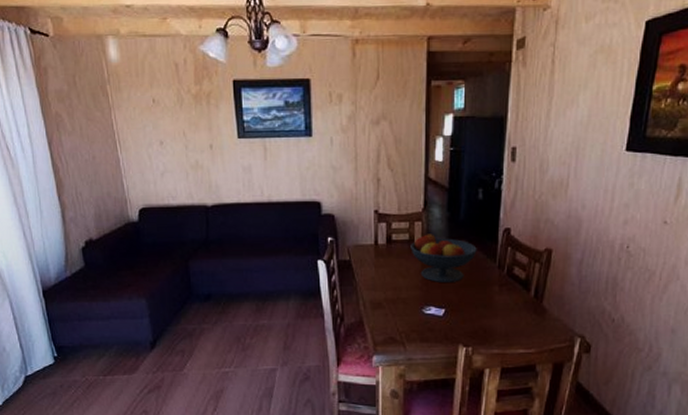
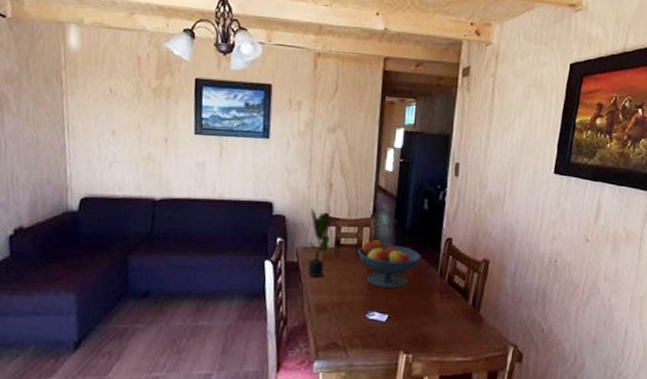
potted plant: none [353,205,389,276] -> present [302,208,338,278]

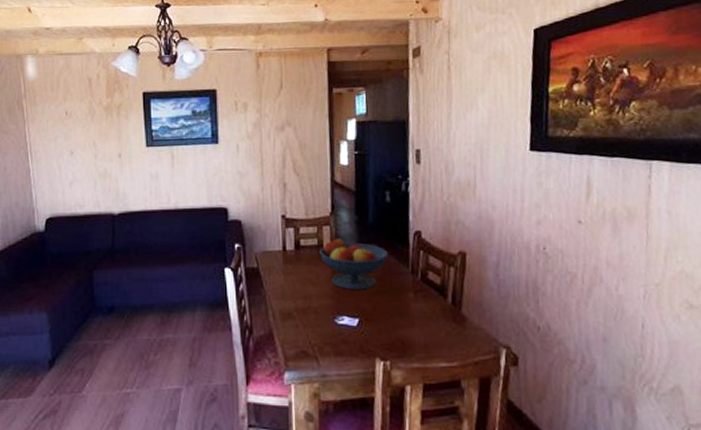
potted plant: present [302,208,338,278] -> none [261,210,298,284]

